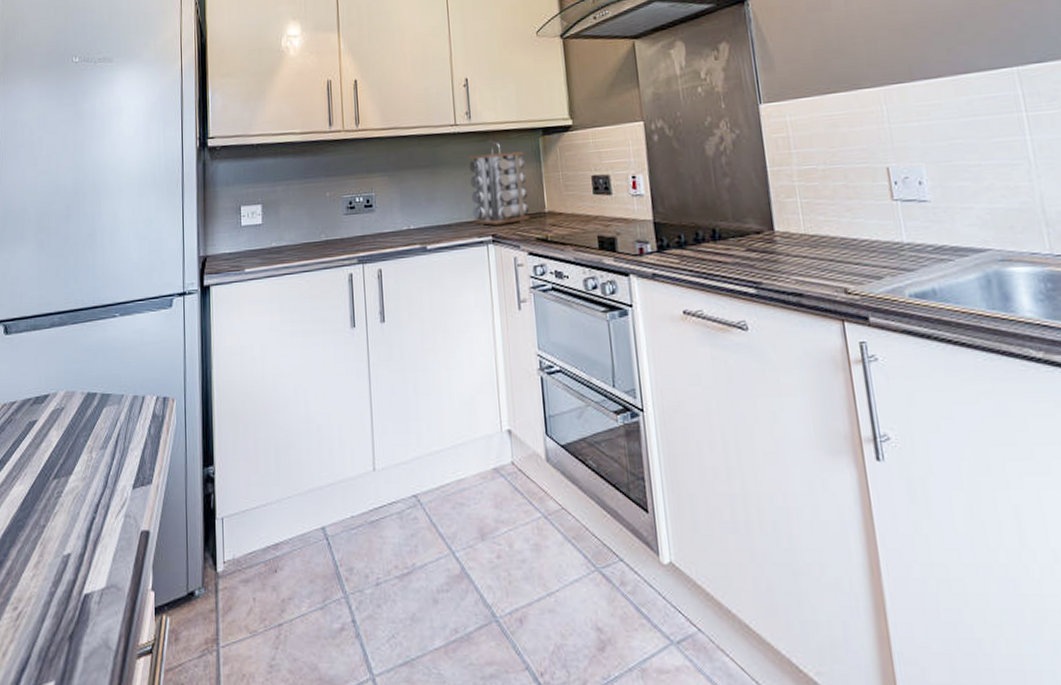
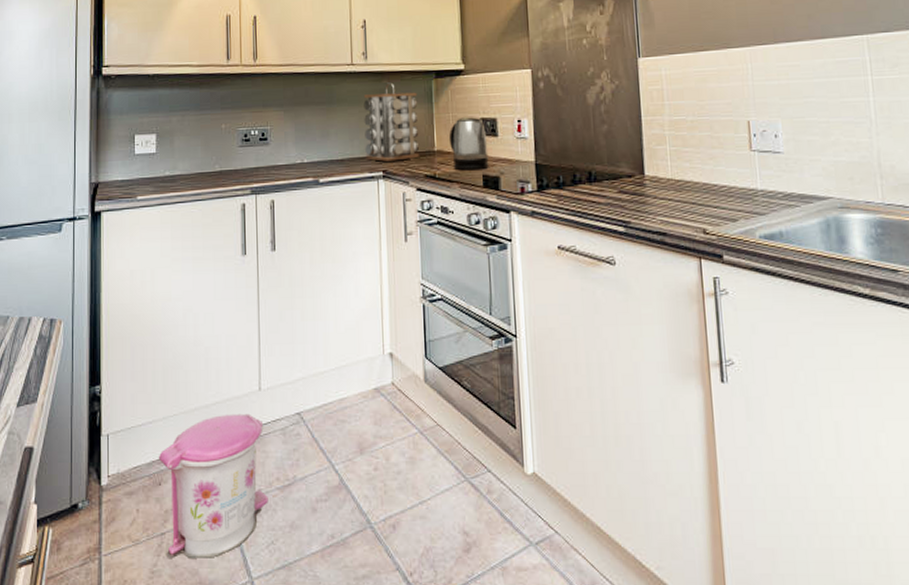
trash can: none [274,496,387,652] -> present [159,413,268,558]
kettle: none [559,174,604,232] -> present [449,117,489,171]

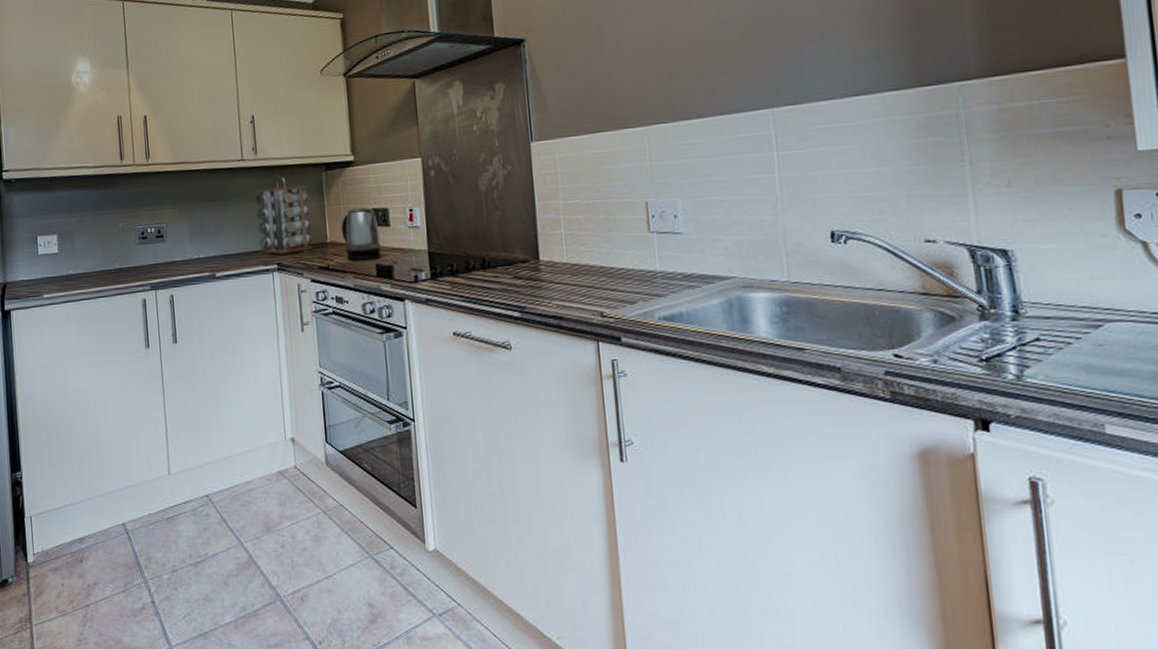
trash can: present [159,413,268,558] -> none [79,496,183,628]

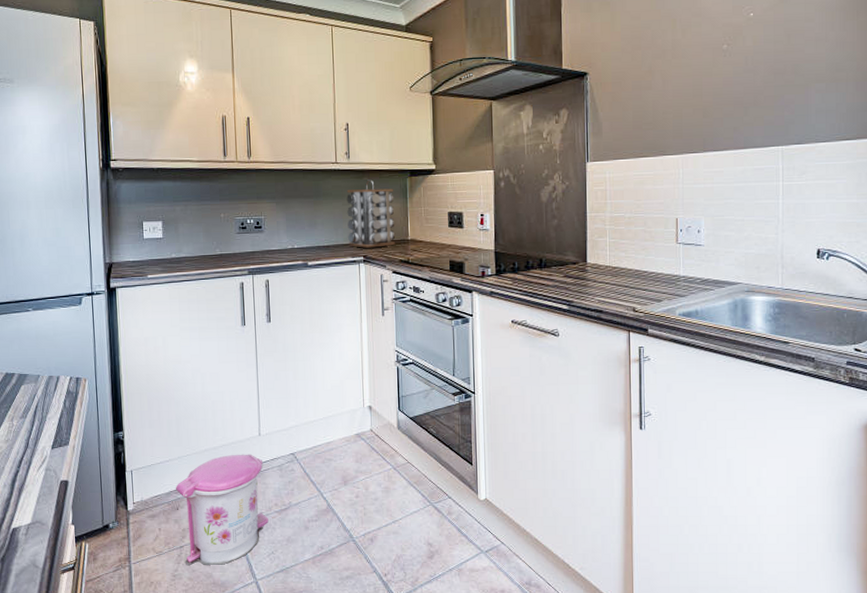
trash can: none [79,496,183,628] -> present [176,454,269,565]
kettle: present [341,207,382,261] -> none [421,211,455,257]

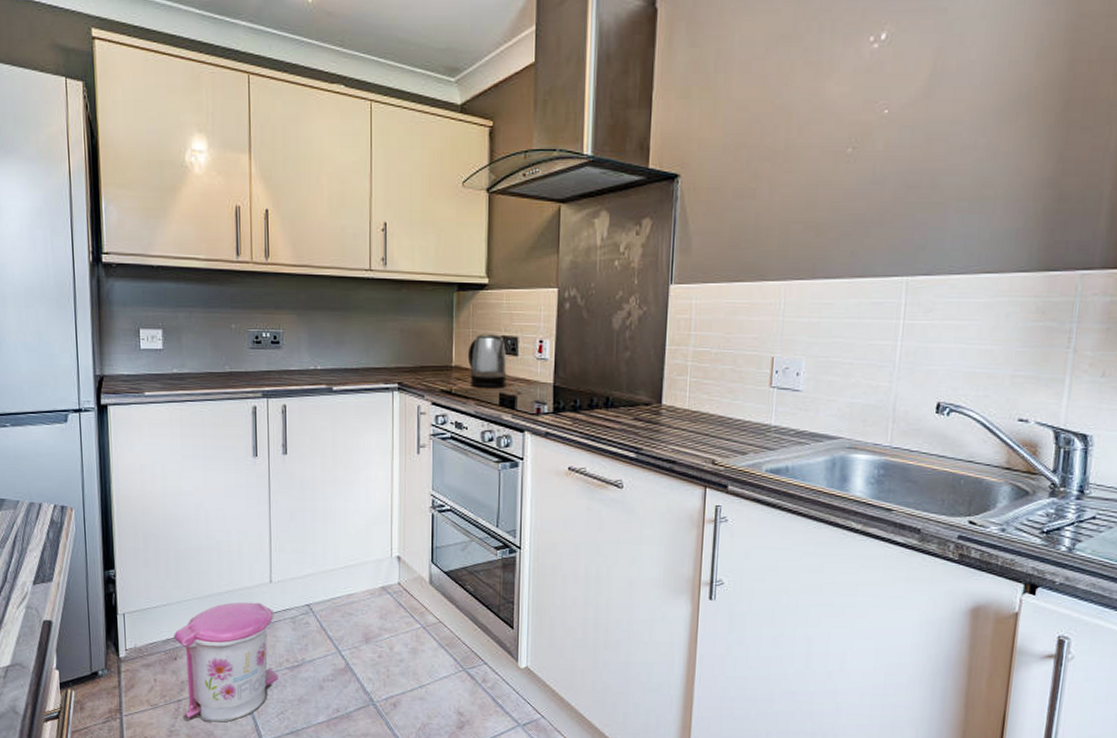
spice rack: present [346,179,396,248] -> none [381,292,438,374]
kettle: none [421,211,455,257] -> present [467,334,507,389]

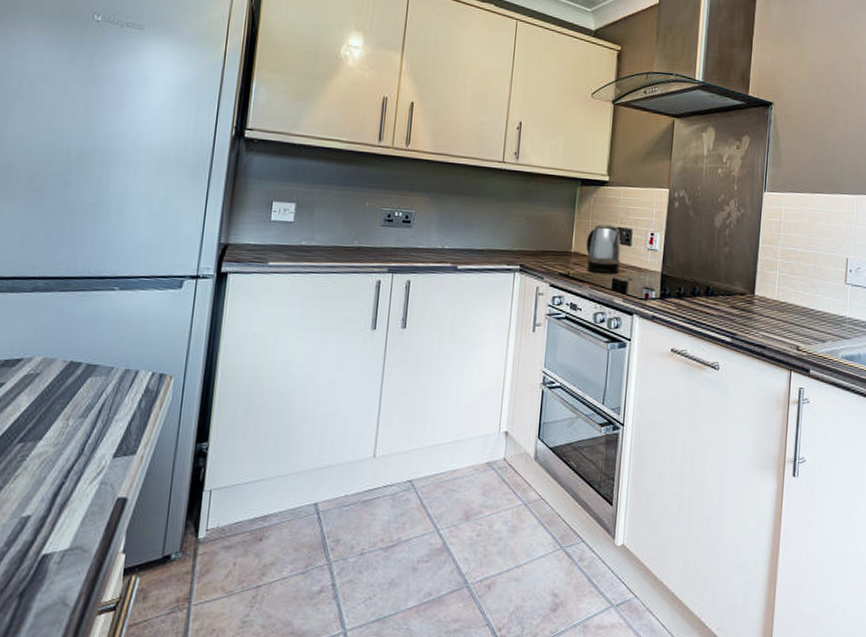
trash can: present [174,602,278,723] -> none [259,477,374,611]

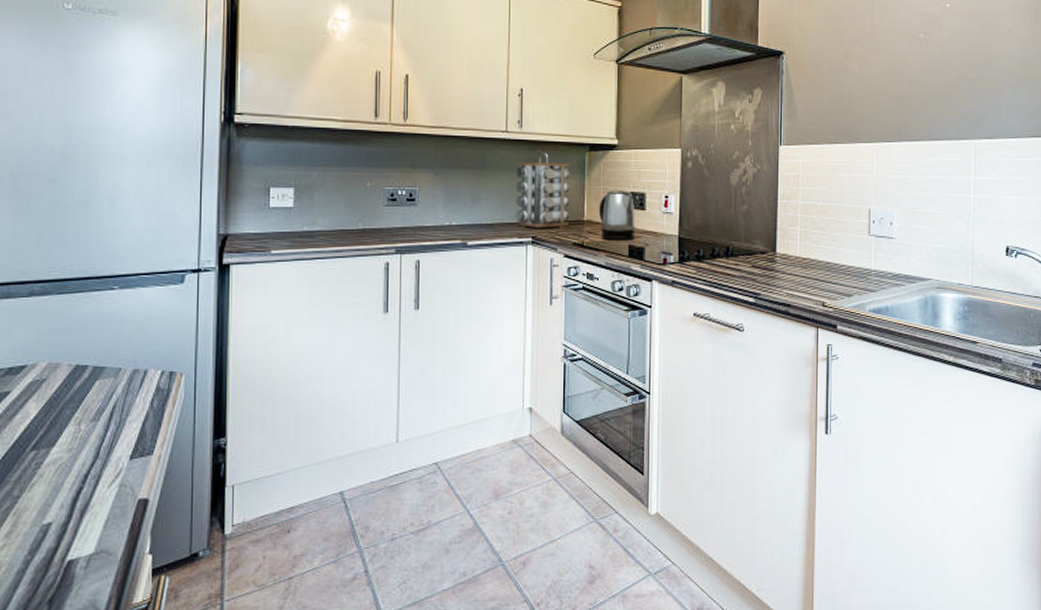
spice rack: none [505,184,562,258] -> present [515,152,571,228]

